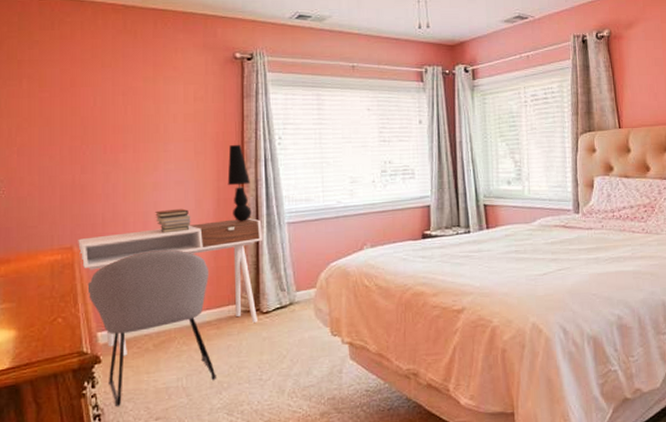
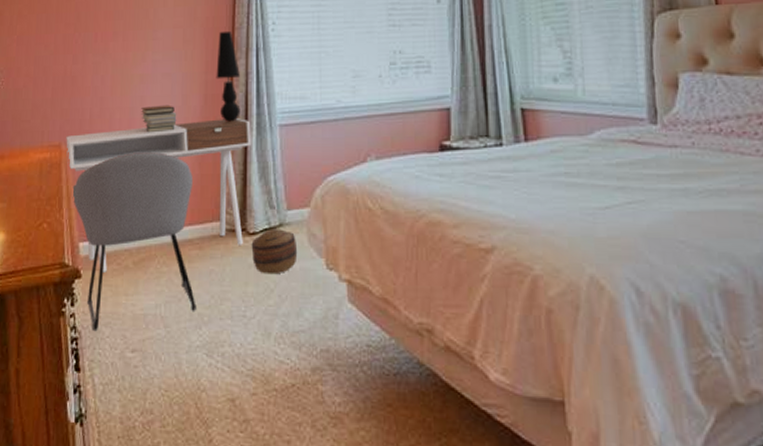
basket: none [265,307,306,344] -> present [251,229,298,275]

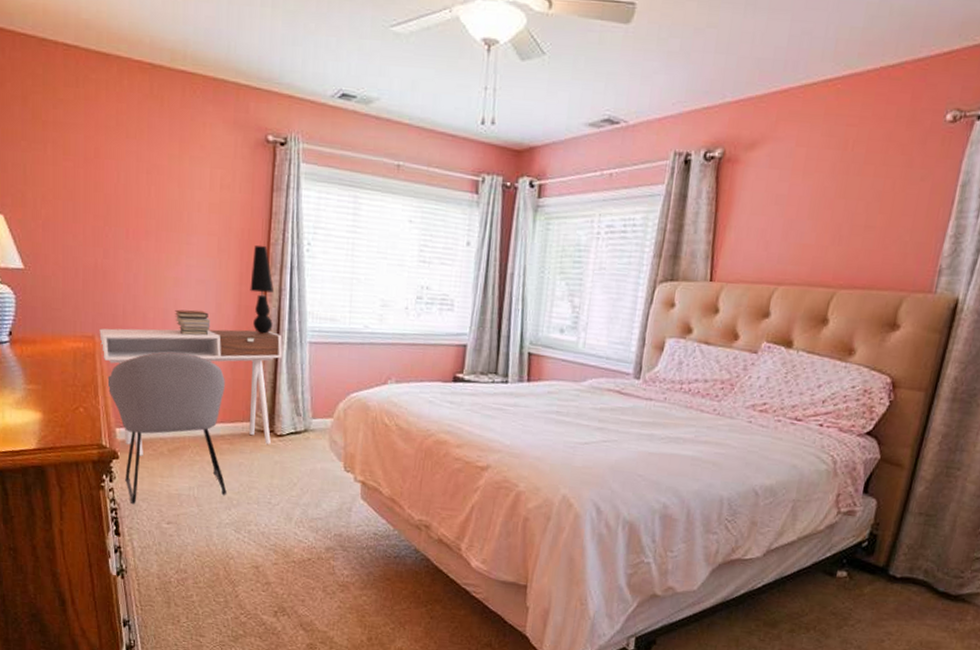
basket: present [251,229,298,275] -> none [278,433,320,471]

